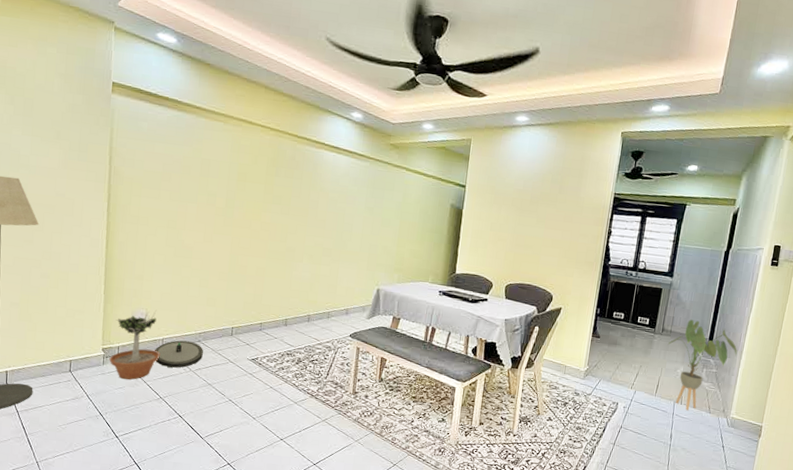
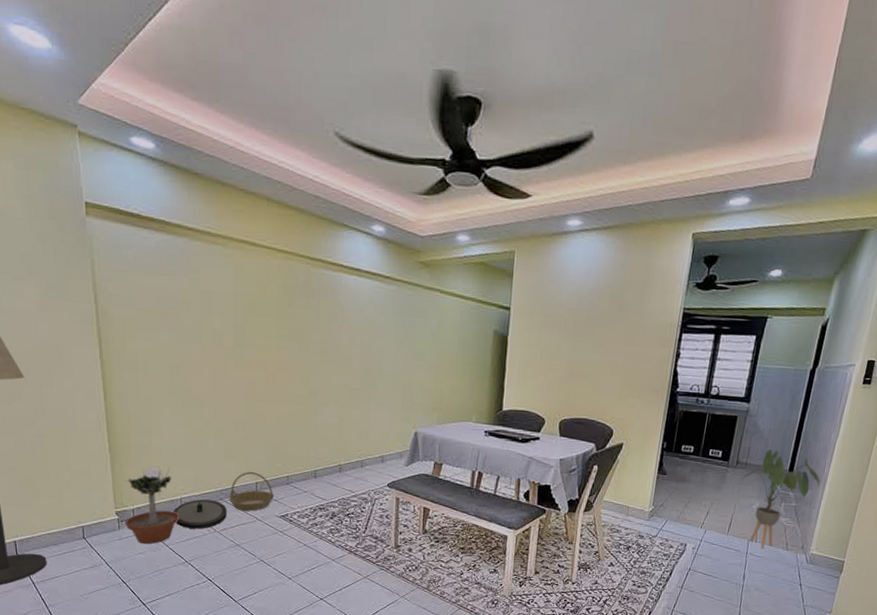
basket: none [206,317,247,354] -> present [229,472,274,511]

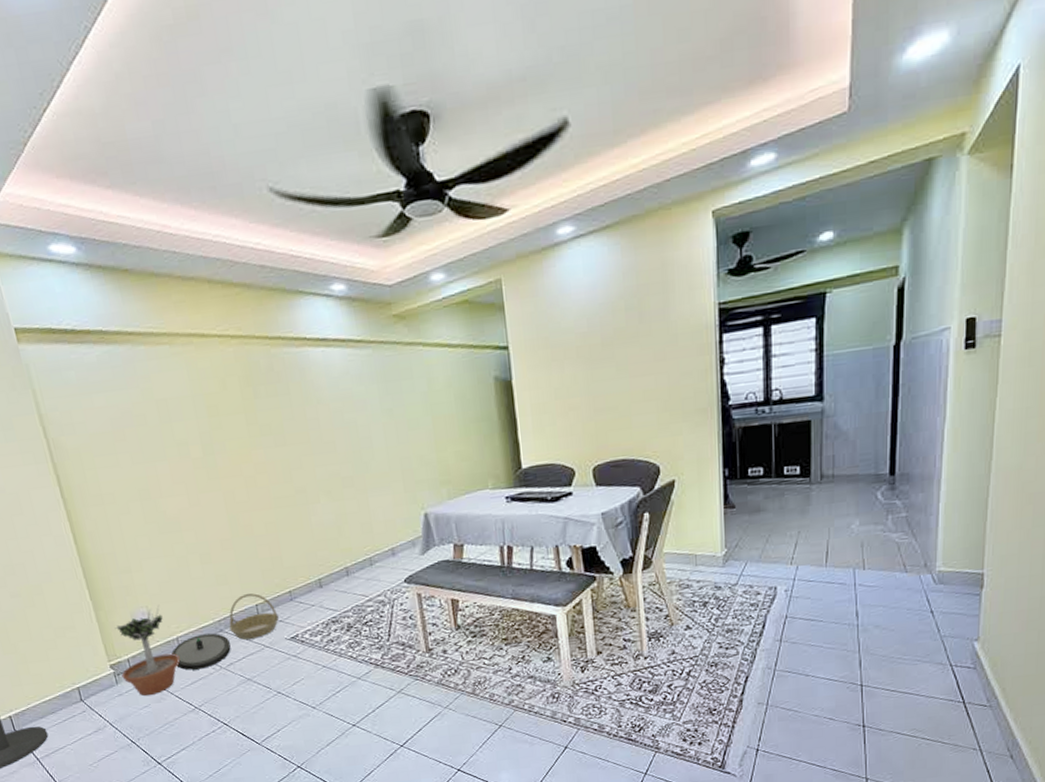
house plant: present [743,449,820,549] -> none [833,452,933,576]

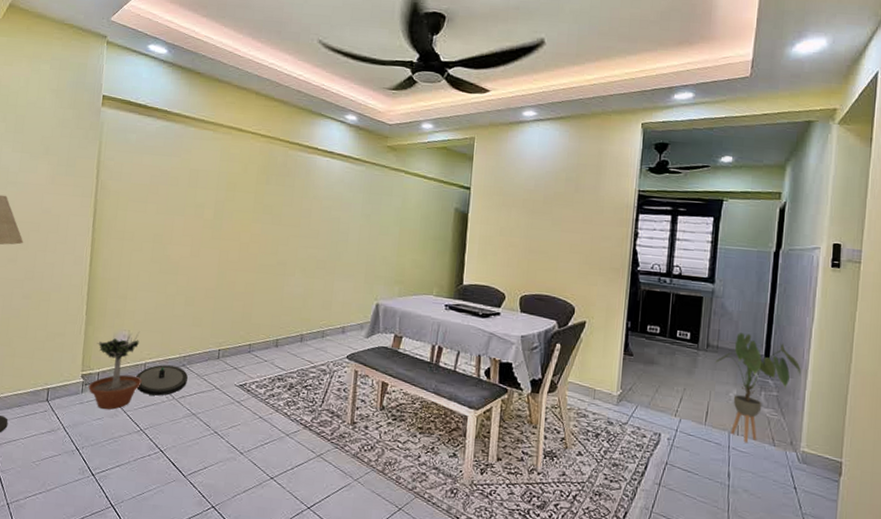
basket: present [229,593,279,640] -> none [191,338,235,379]
house plant: none [833,452,933,576] -> present [716,333,801,443]

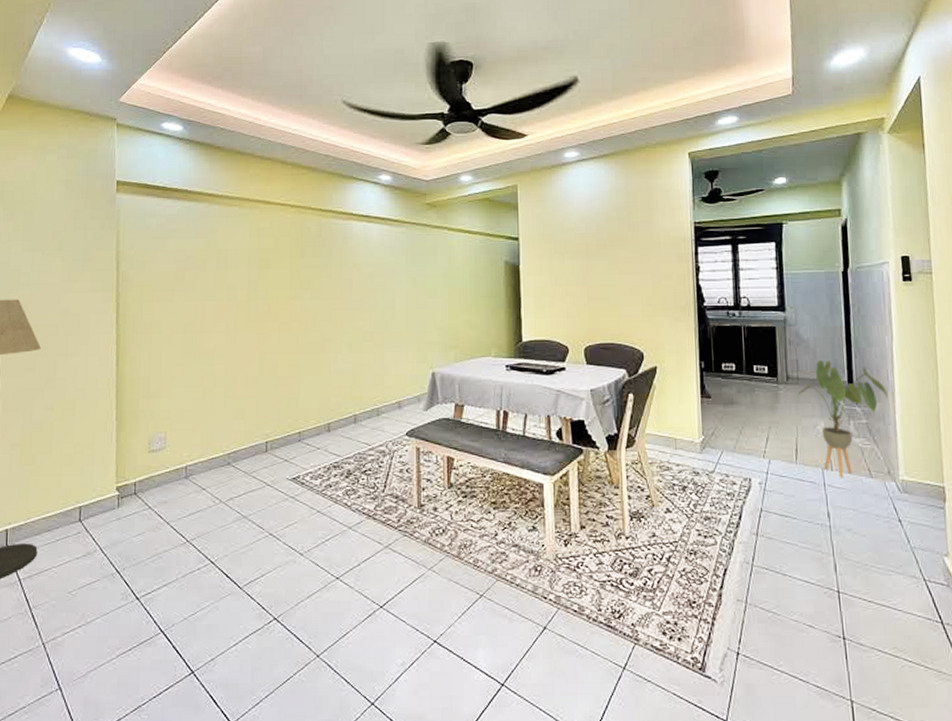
potted tree: present [88,331,142,410] -> none [125,431,184,522]
robot vacuum: present [136,365,188,396] -> none [177,466,234,501]

